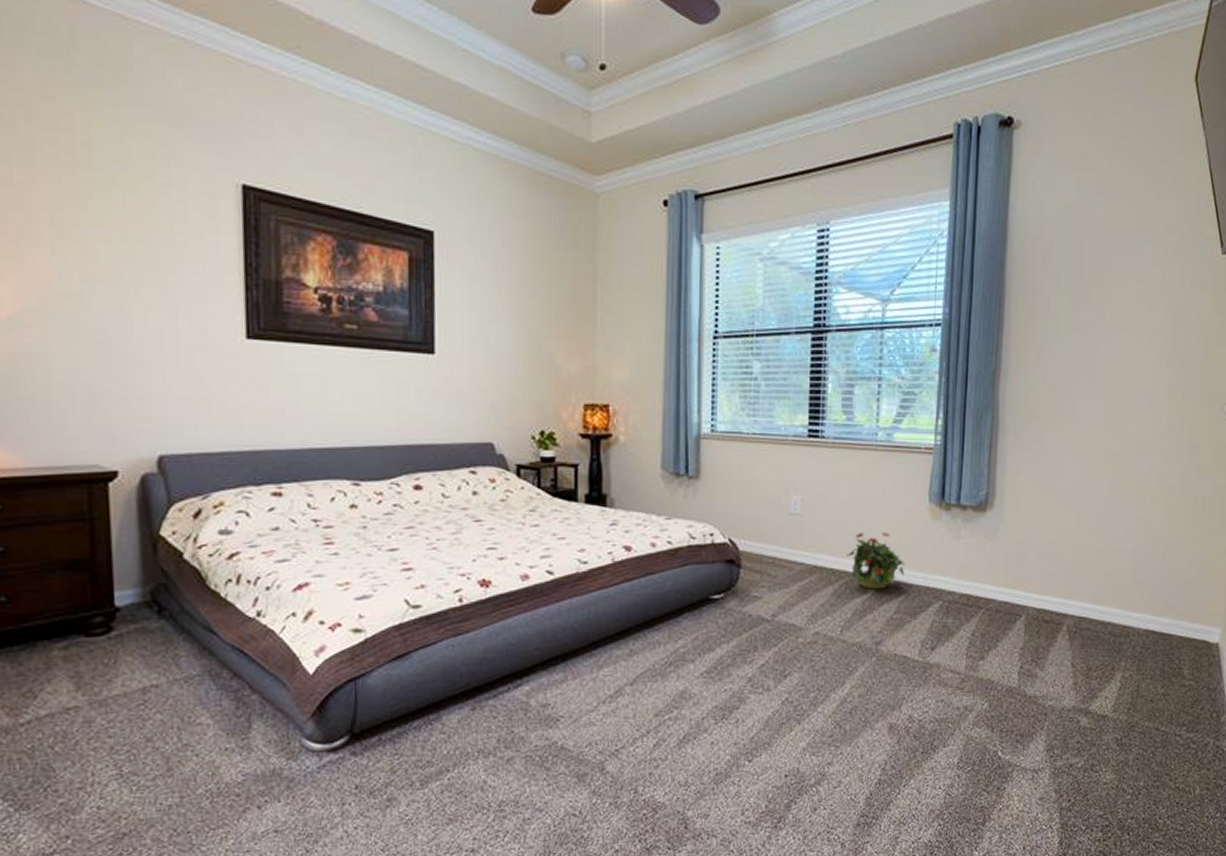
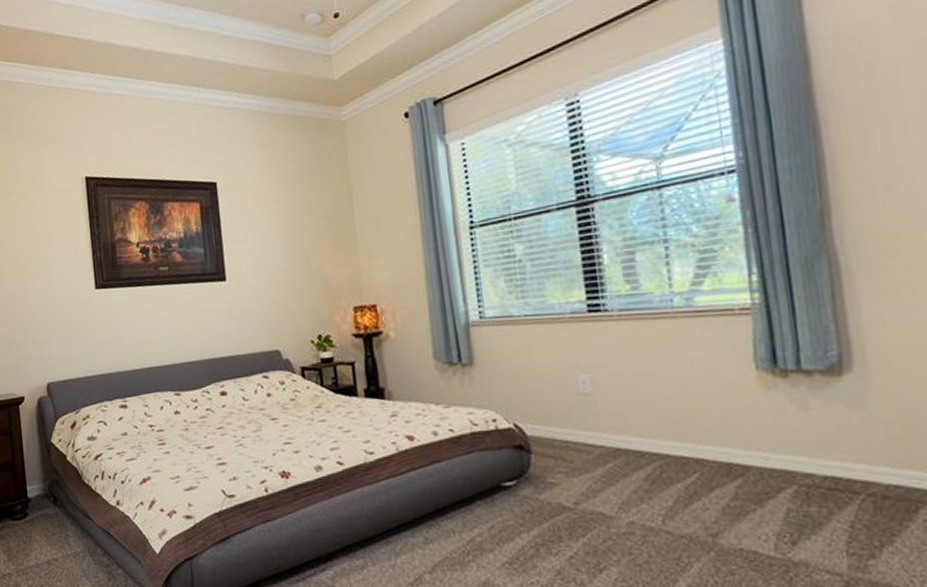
potted plant: present [846,532,906,590] -> none [656,407,737,473]

